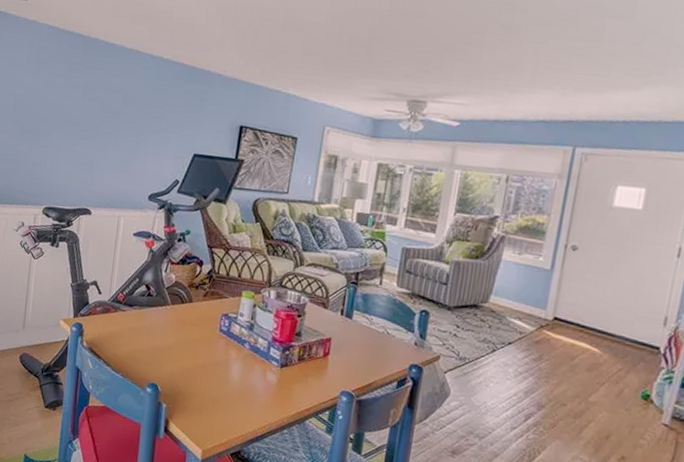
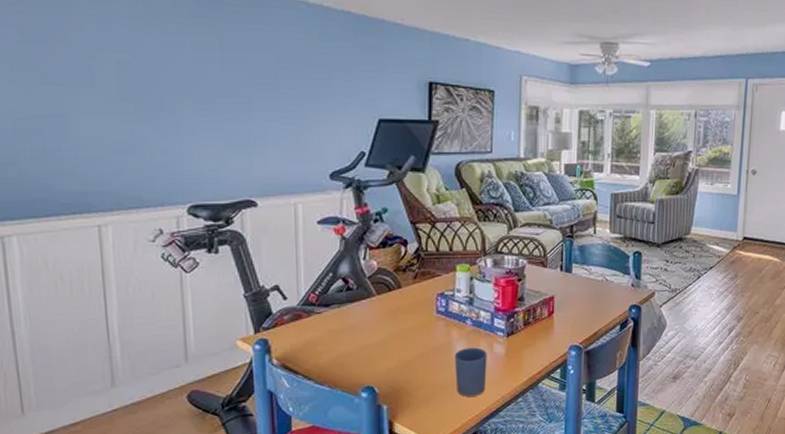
mug: none [228,369,260,417] -> present [454,347,487,398]

